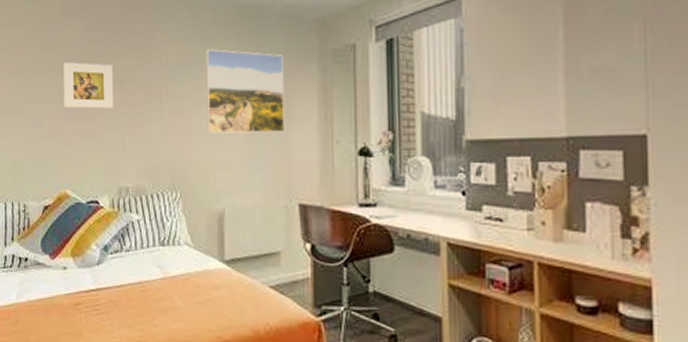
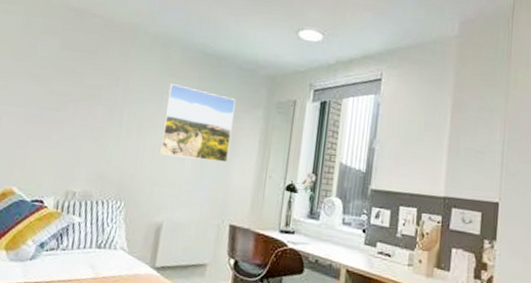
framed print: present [63,62,114,109] -> none [26,72,81,120]

